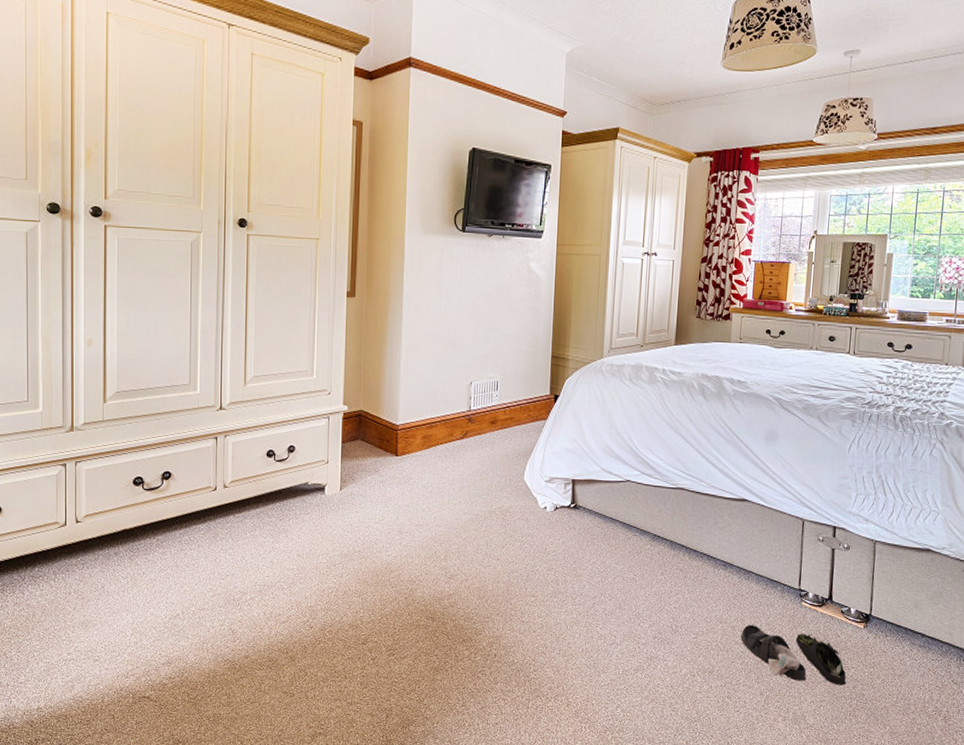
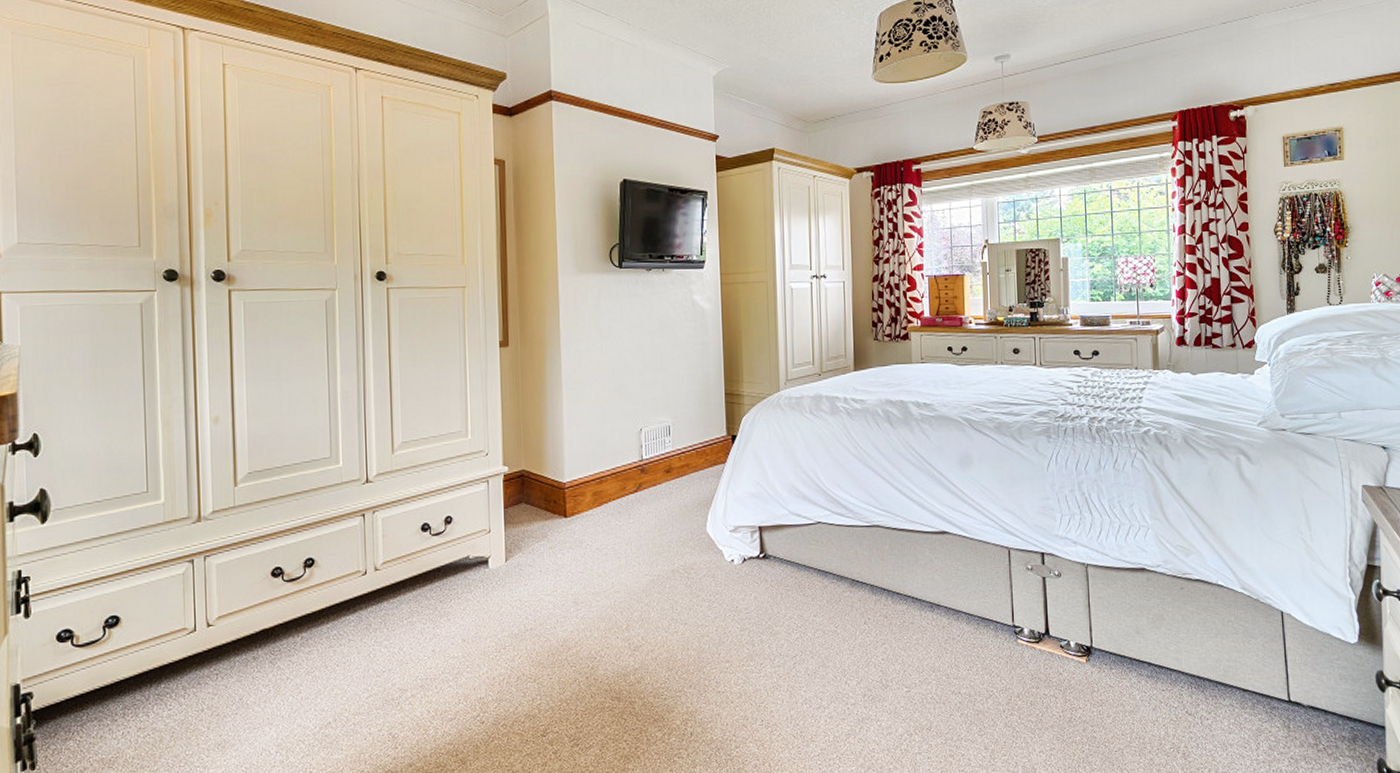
shoe: present [740,624,846,685] -> none [956,670,1075,730]

